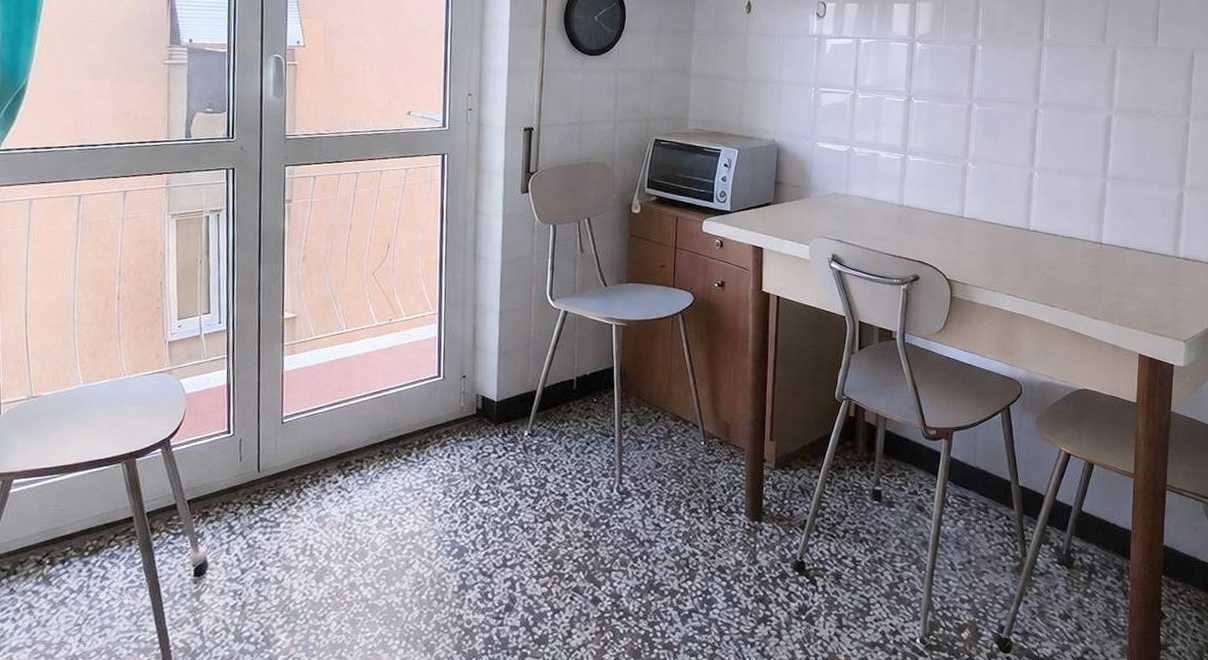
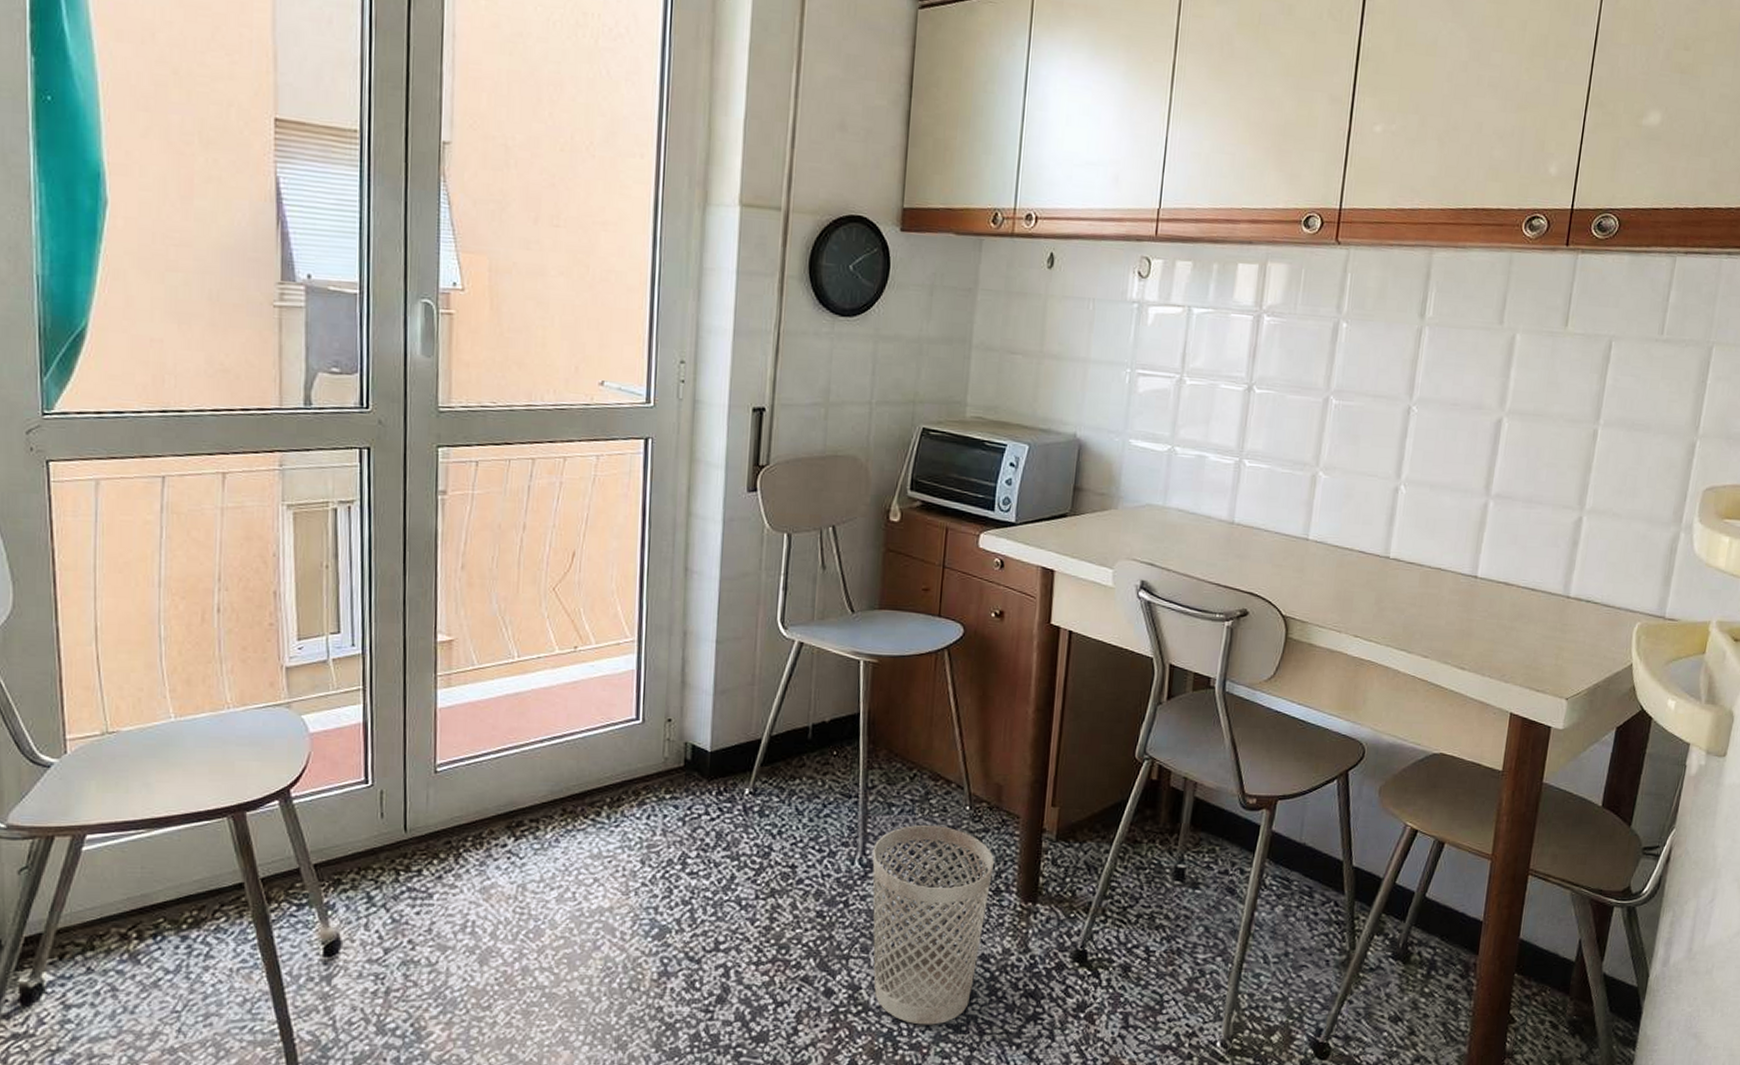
wastebasket: none [627,459,725,627] -> present [872,825,994,1025]

